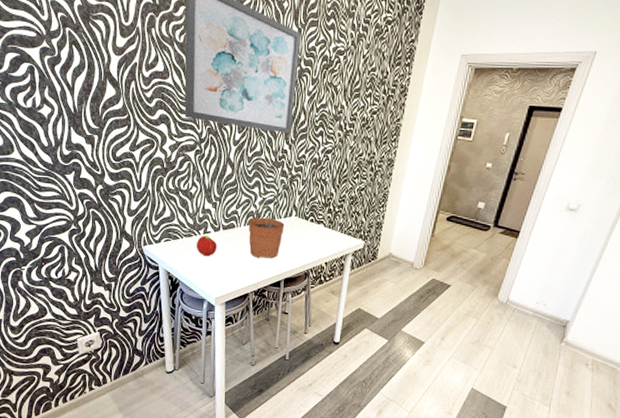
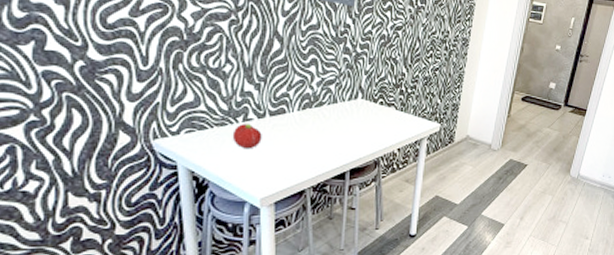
plant pot: present [248,205,285,259] -> none [303,86,349,148]

